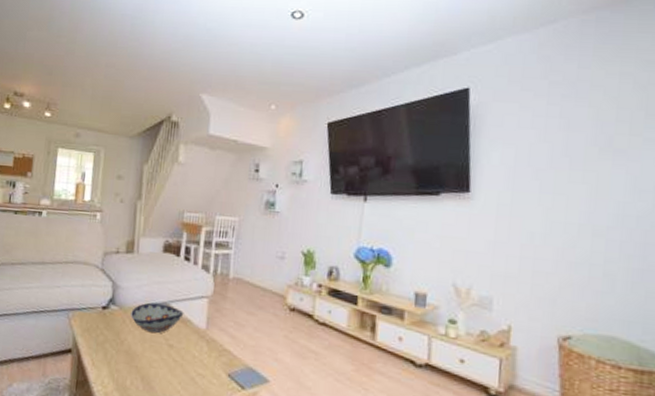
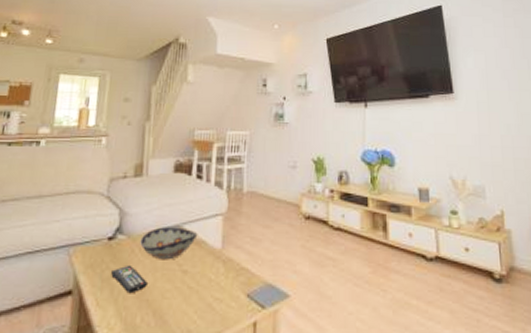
remote control: none [105,333,138,359] -> present [111,264,149,294]

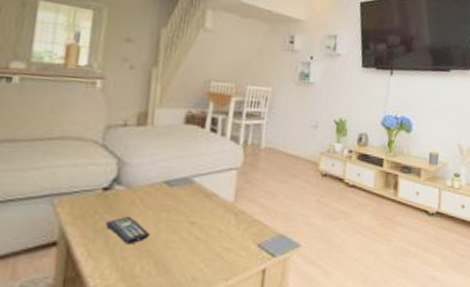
decorative bowl: present [140,227,198,260] -> none [142,179,209,212]

